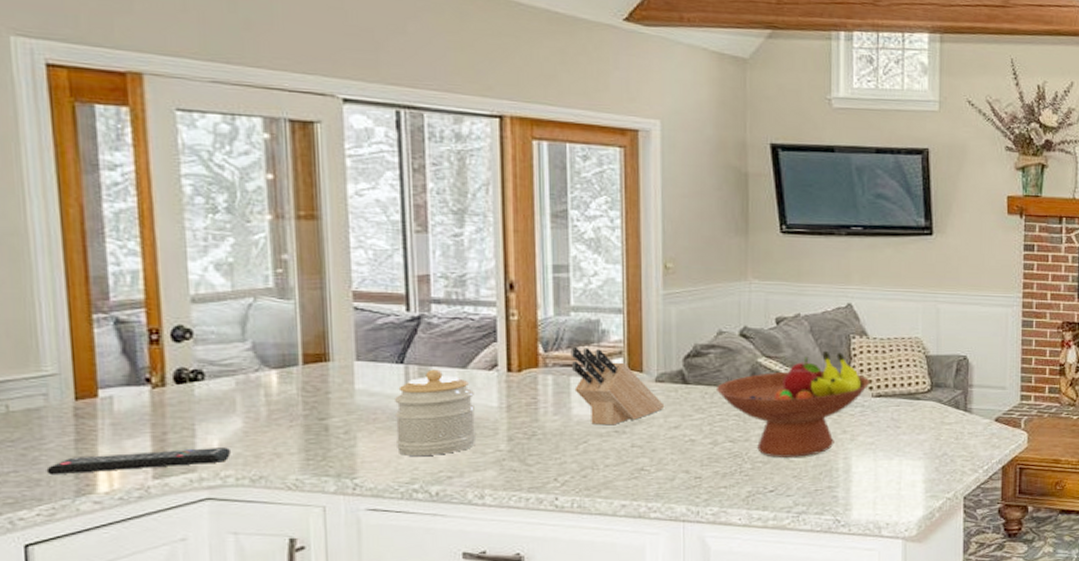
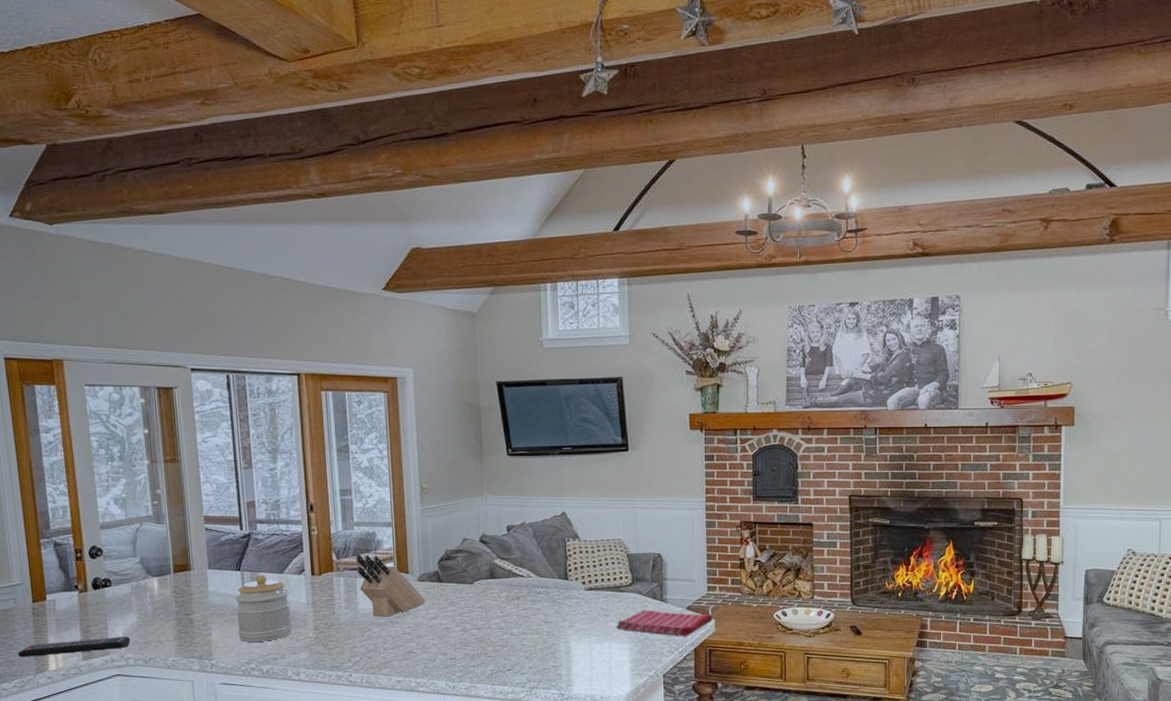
fruit bowl: present [717,350,870,457] -> none [464,552,583,642]
dish towel: none [909,421,1025,453] -> present [616,609,713,637]

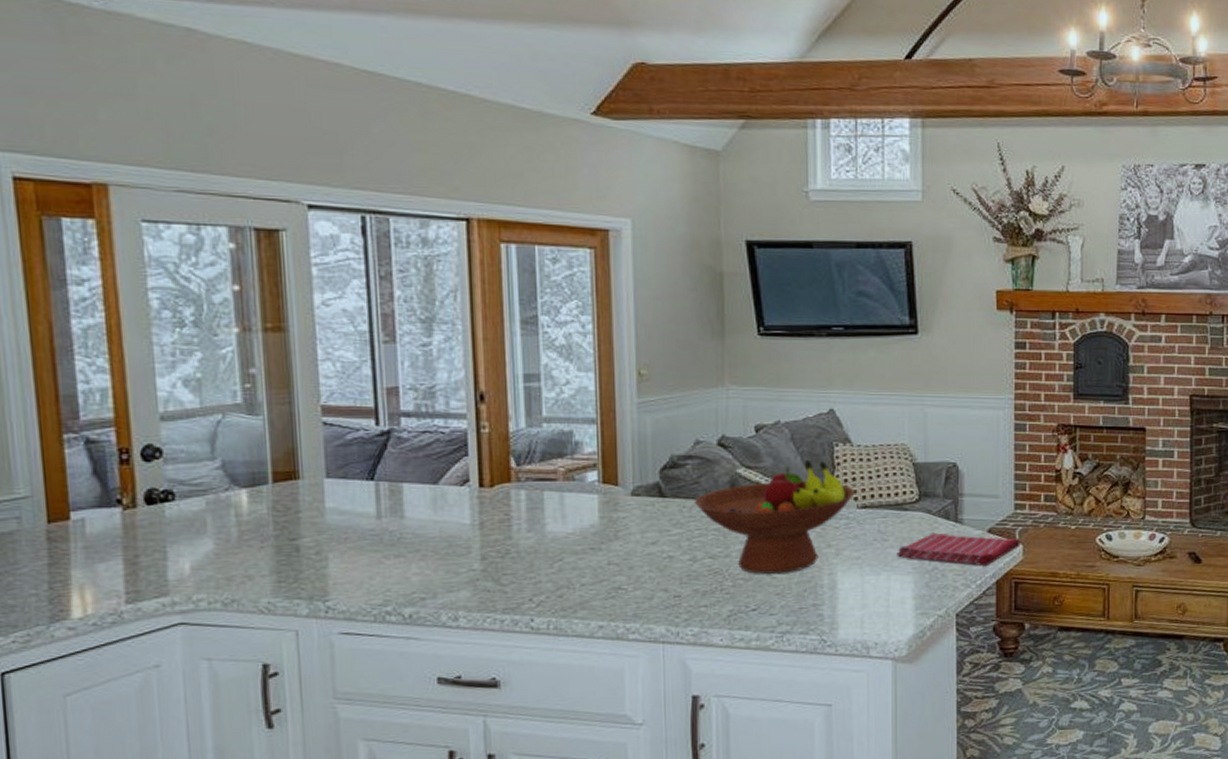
remote control: present [18,637,130,657] -> none [21,570,202,600]
jar: present [235,575,292,642] -> none [364,486,449,577]
knife block: present [355,554,426,617] -> none [543,459,642,542]
fruit bowl: none [464,552,583,642] -> present [695,459,855,574]

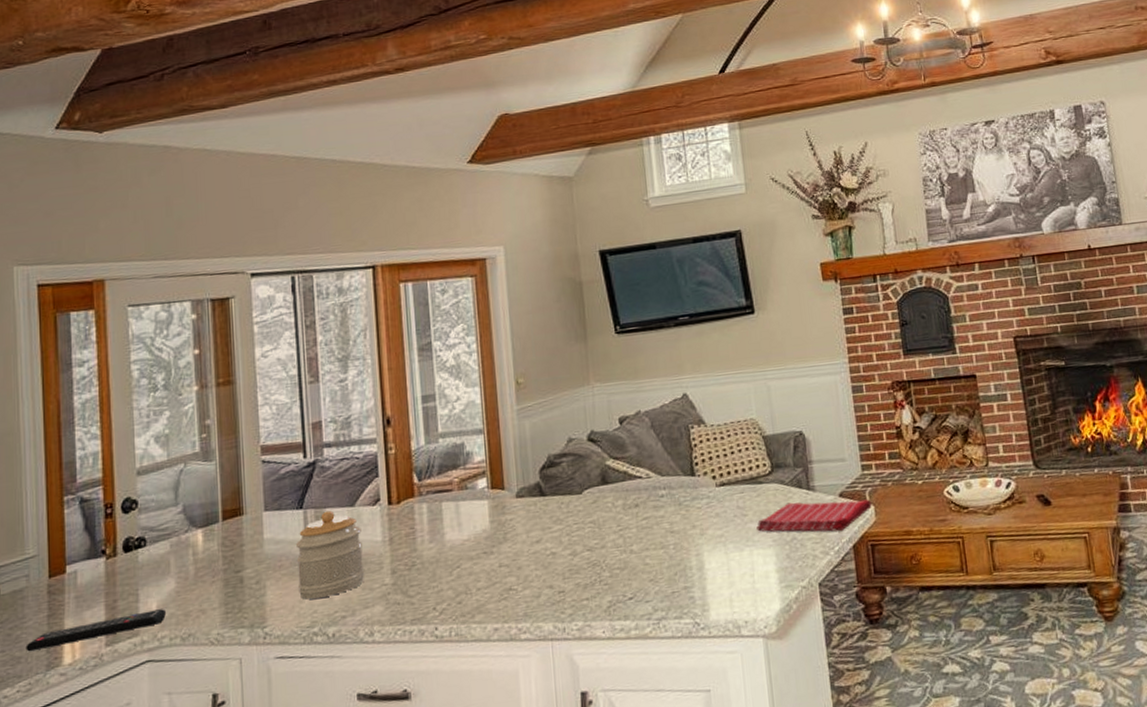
remote control: none [21,570,202,600] -> present [26,609,166,651]
jar: none [364,486,449,577] -> present [295,510,365,600]
fruit bowl: present [695,459,855,574] -> none [571,444,713,562]

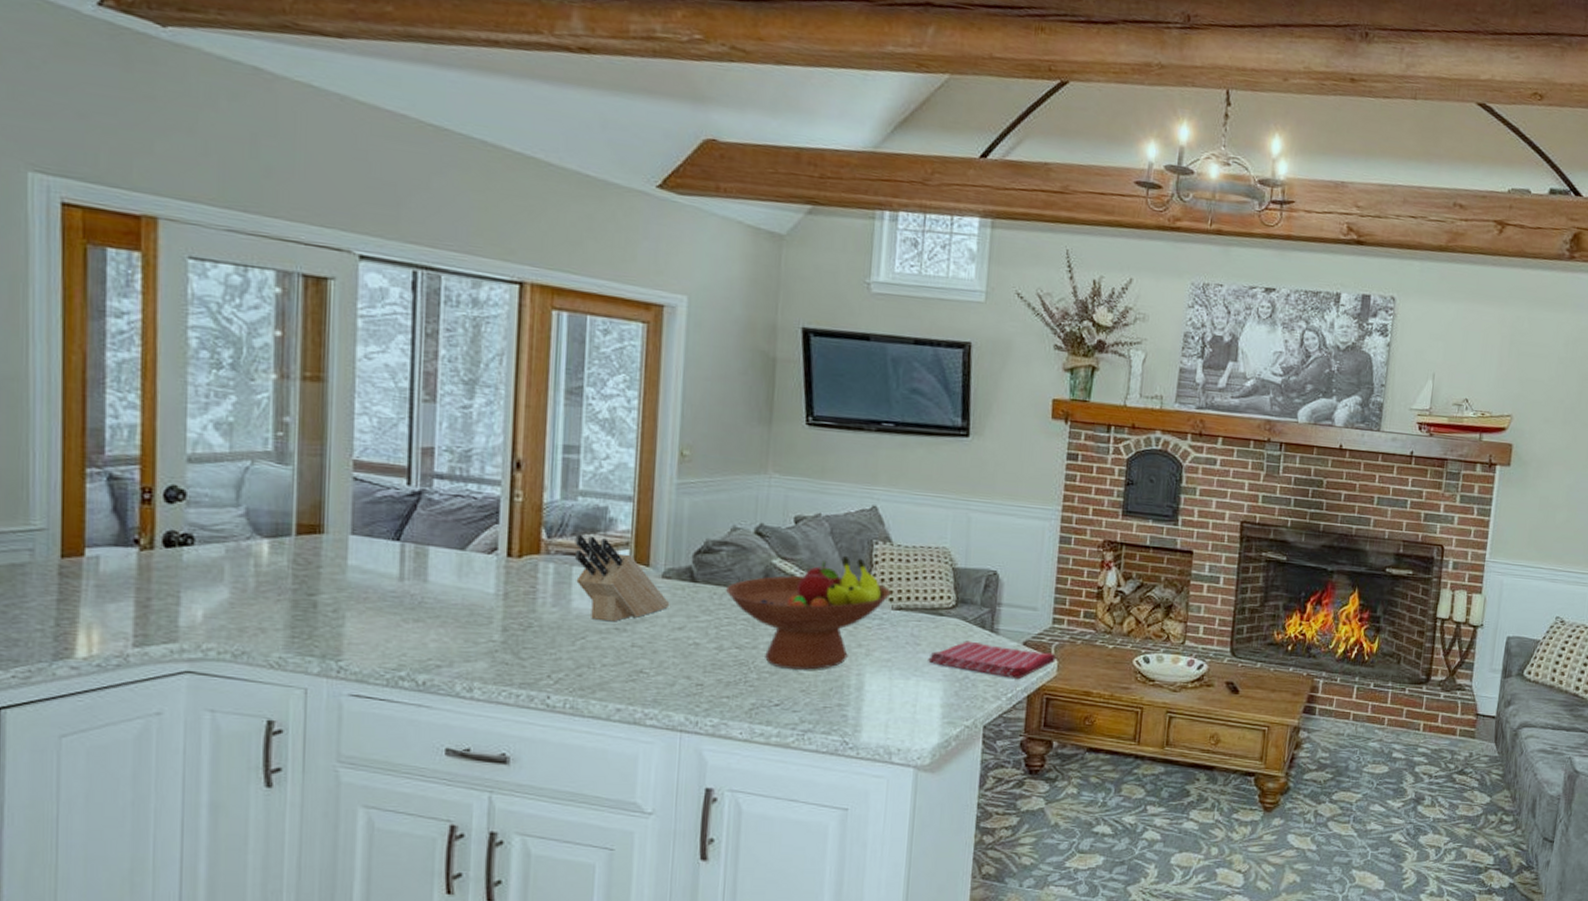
remote control: present [26,609,166,651] -> none [26,617,214,636]
jar: present [295,510,365,600] -> none [386,549,471,642]
knife block: none [441,472,526,548] -> present [574,533,670,622]
fruit bowl: none [571,444,713,562] -> present [726,555,891,670]

